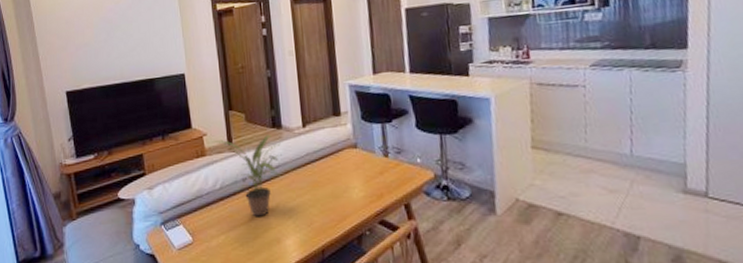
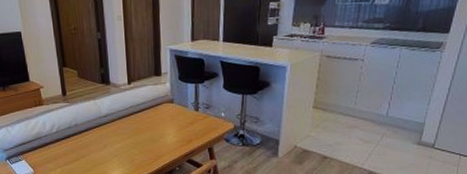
potted plant: present [212,135,282,217] -> none [48,89,110,155]

